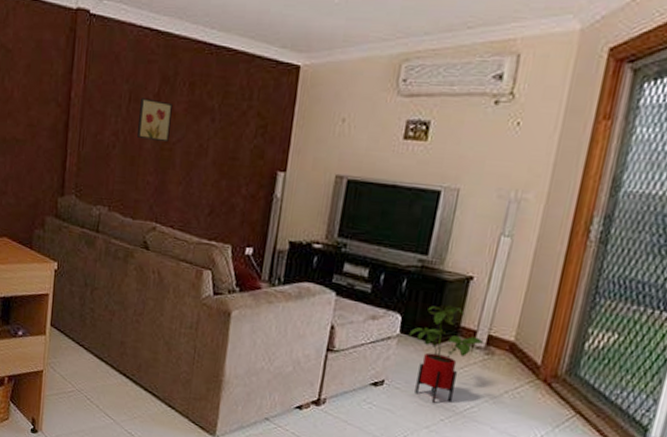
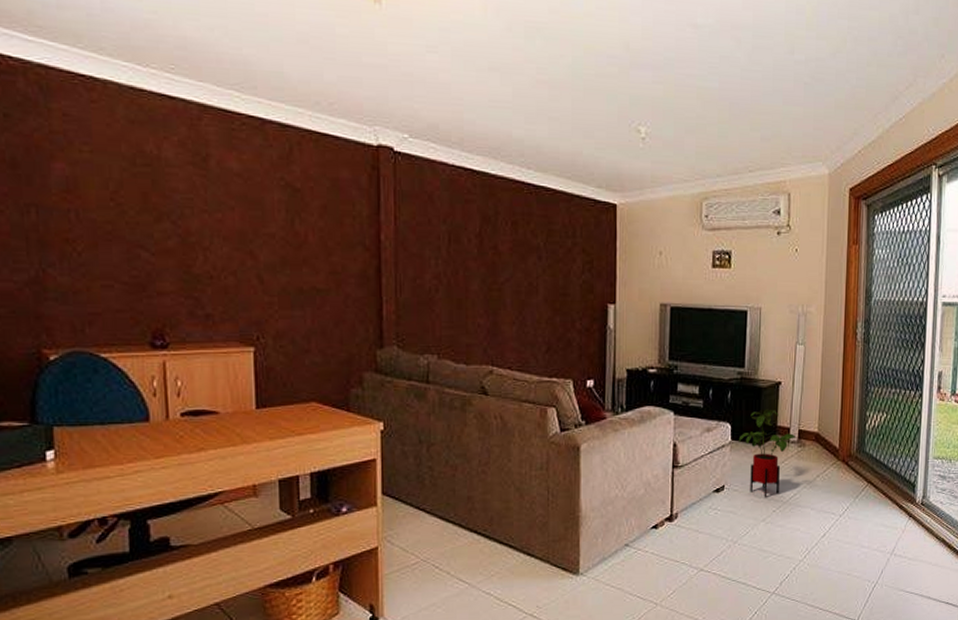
wall art: present [137,98,173,143] -> none [462,238,497,283]

